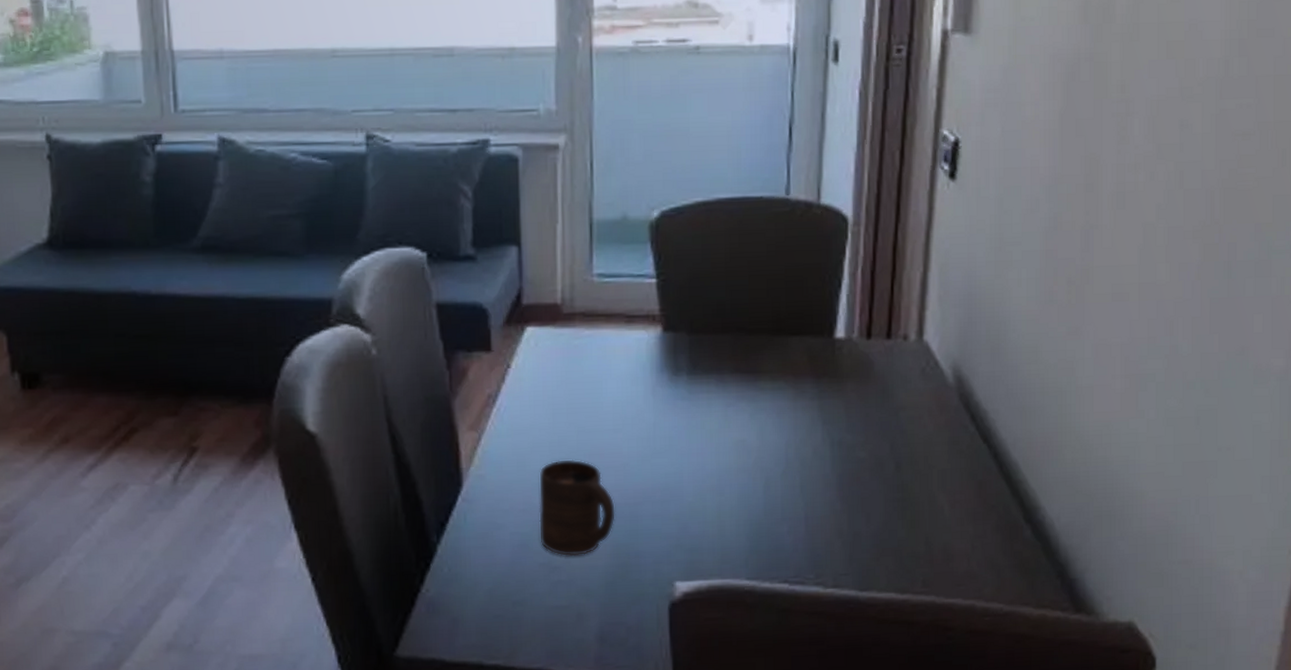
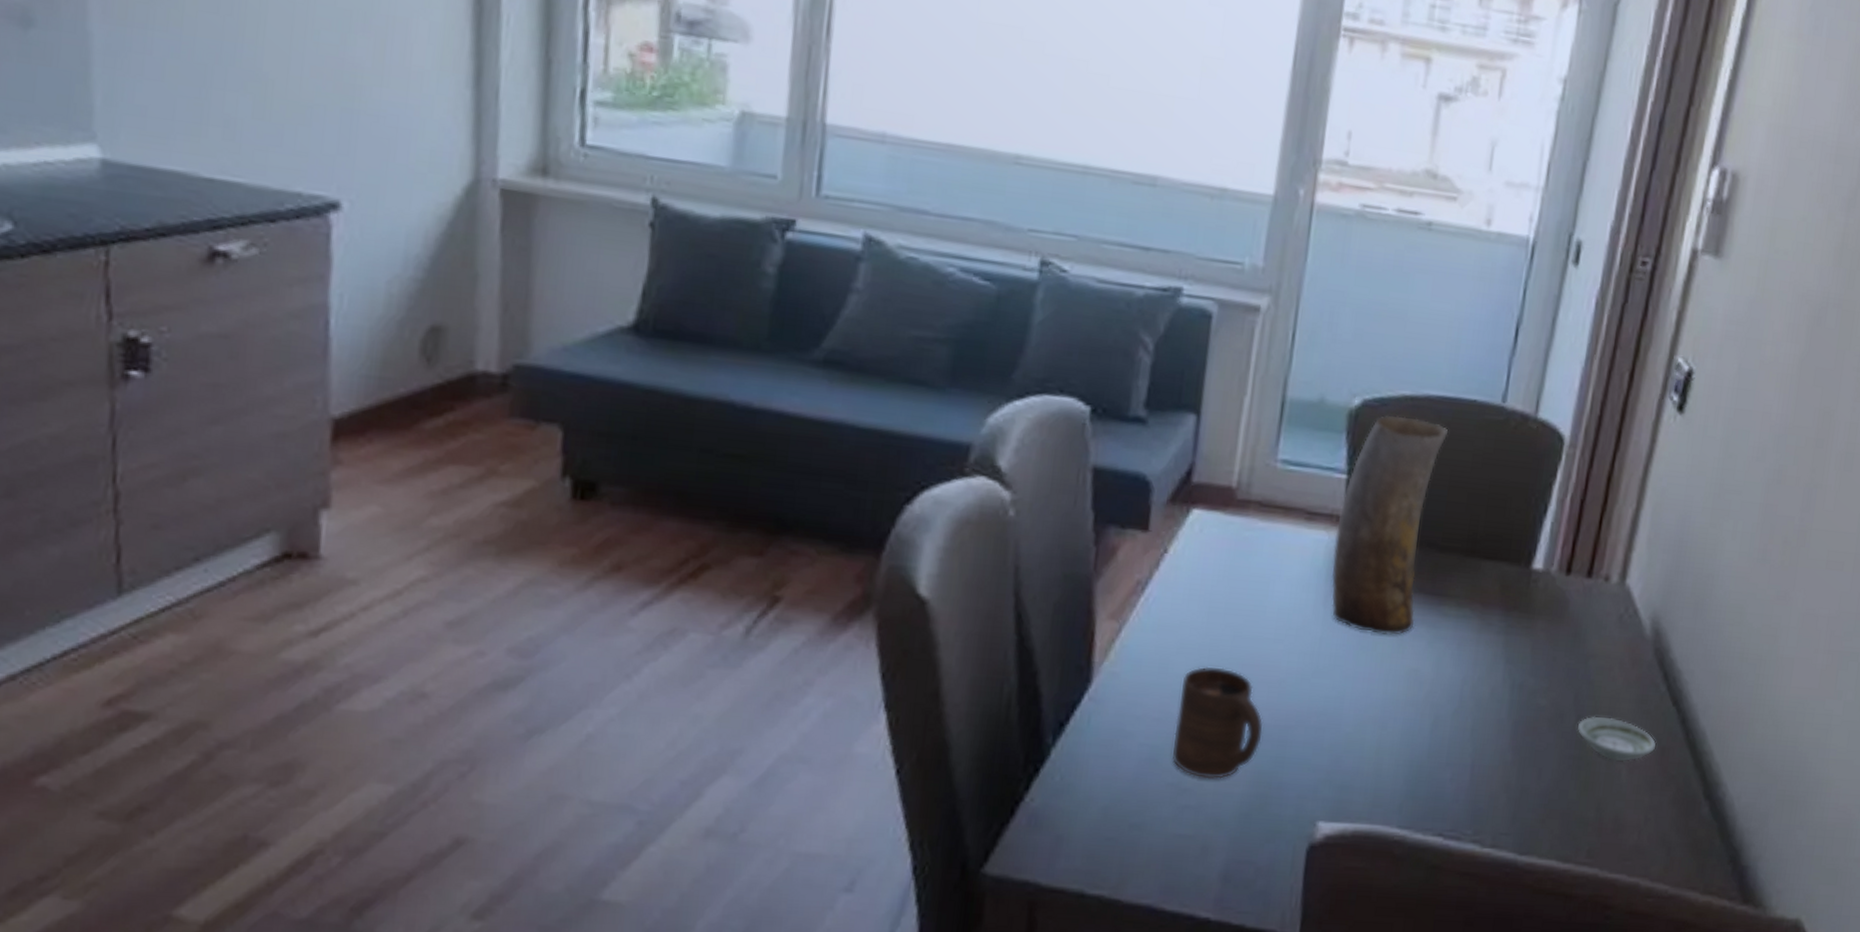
vase: none [654,220,742,413] -> present [1331,415,1448,635]
saucer: none [897,460,973,499] -> present [1576,716,1657,762]

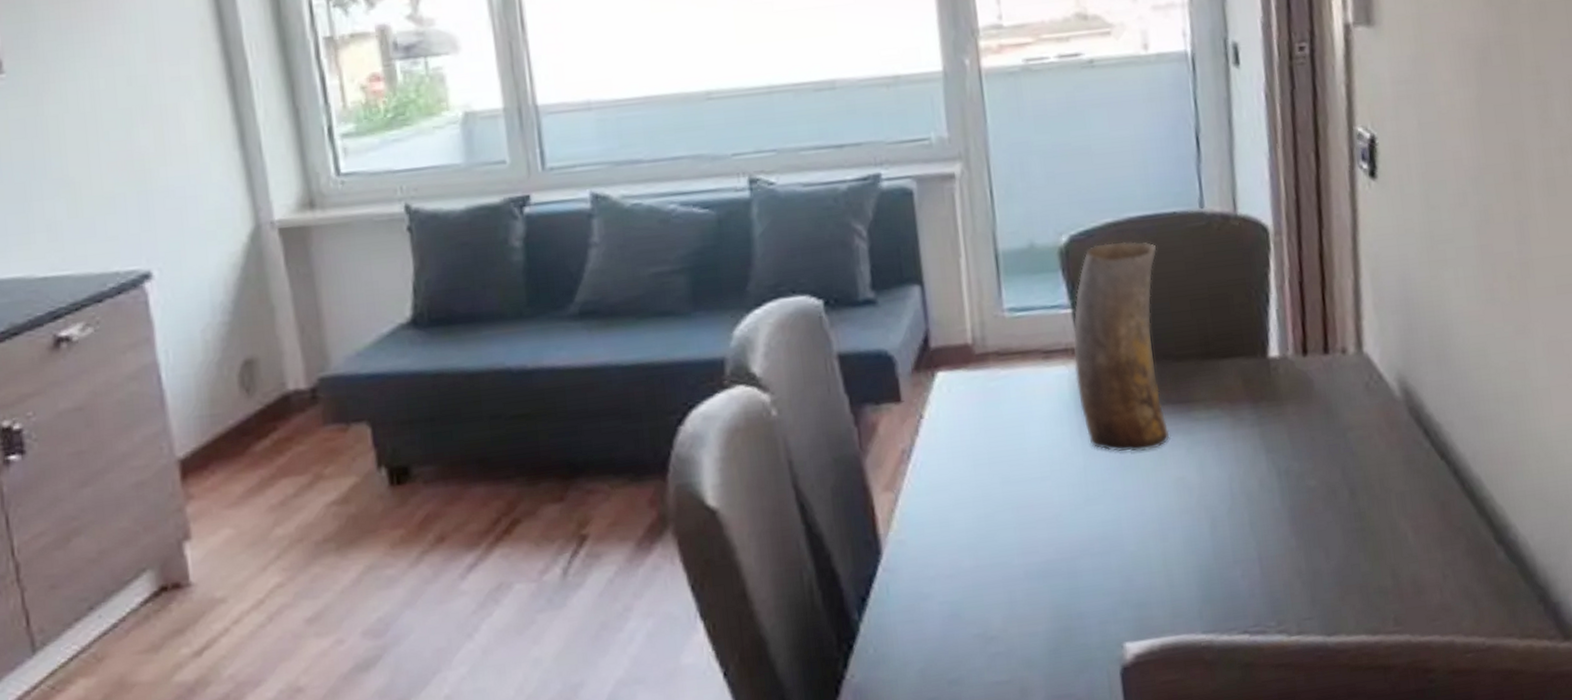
cup: present [1171,666,1264,780] -> none [964,514,1053,624]
saucer: present [1576,716,1657,762] -> none [1352,483,1435,526]

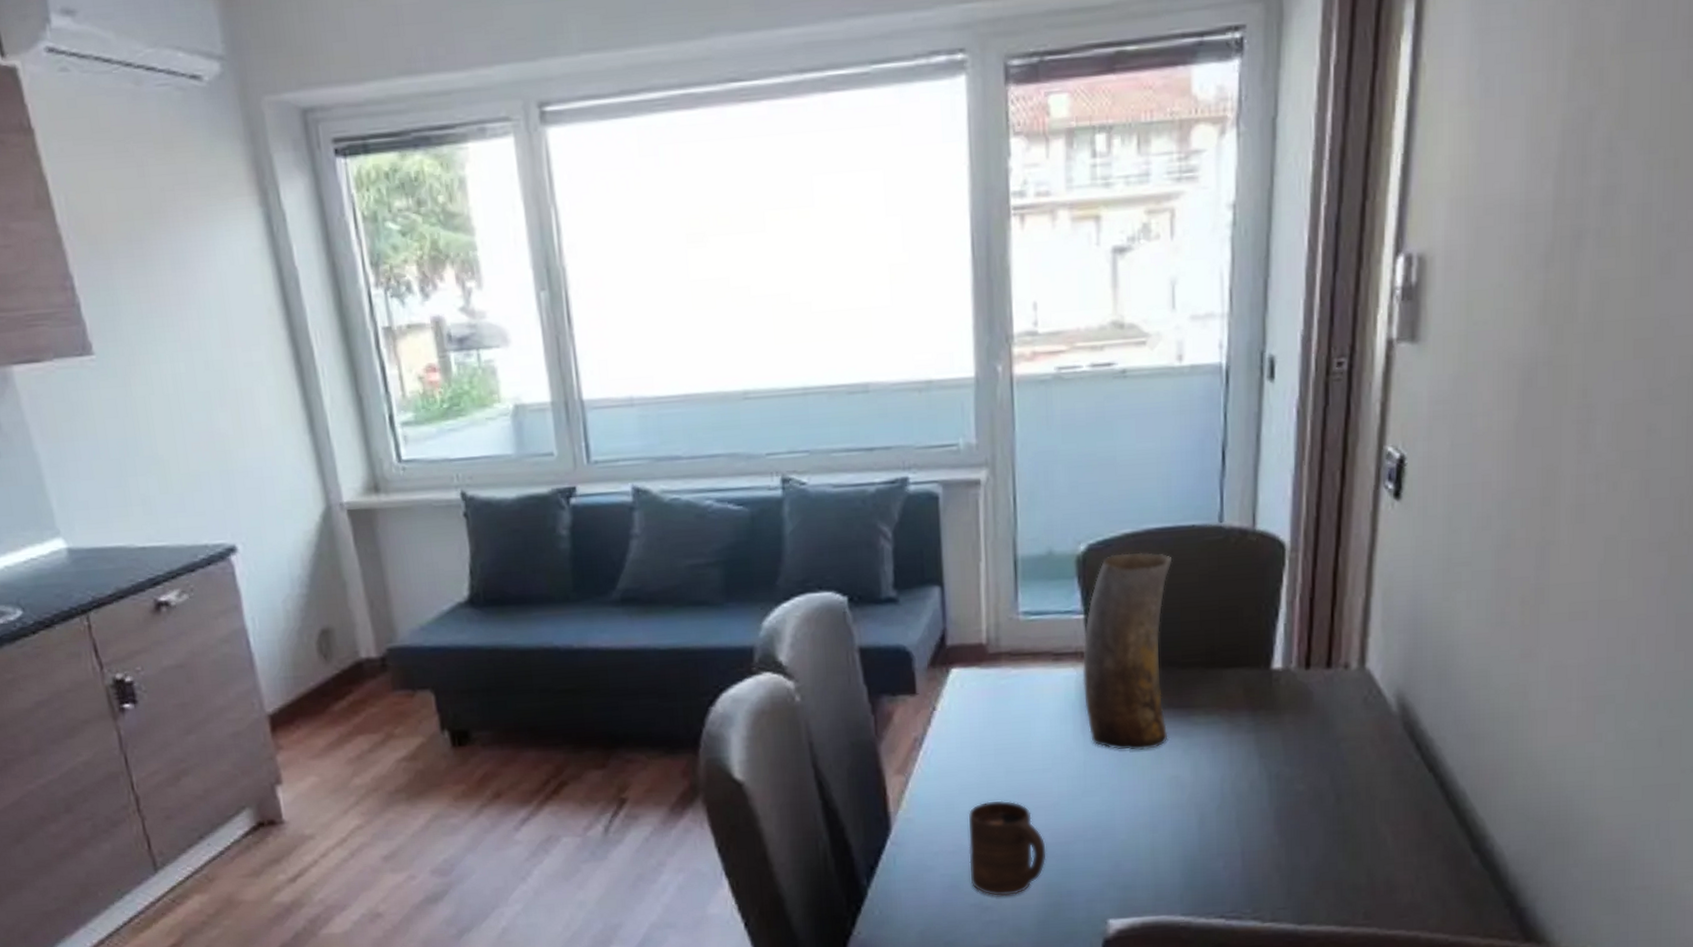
cup: none [964,514,1053,624] -> present [968,800,1047,897]

